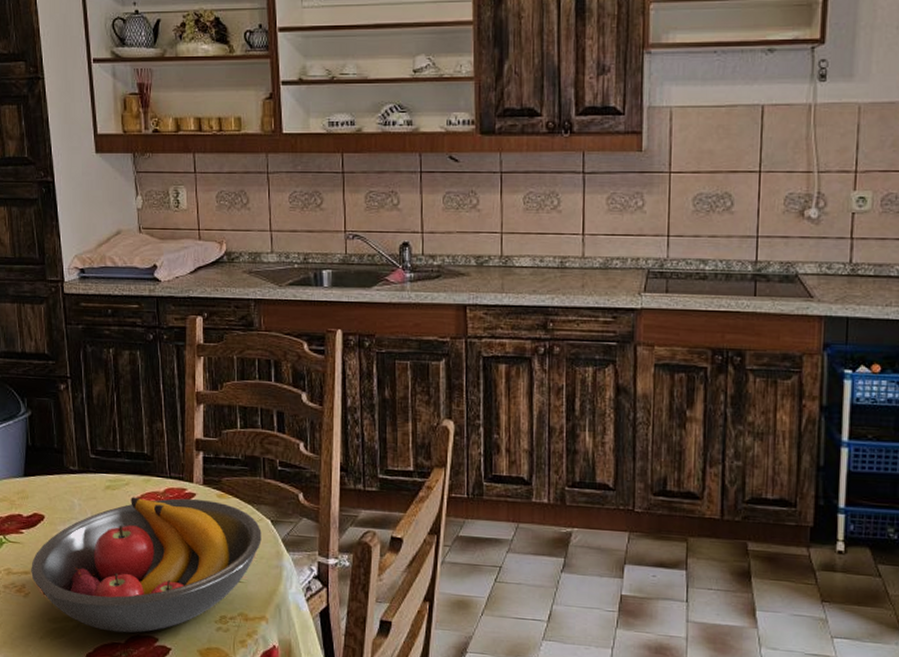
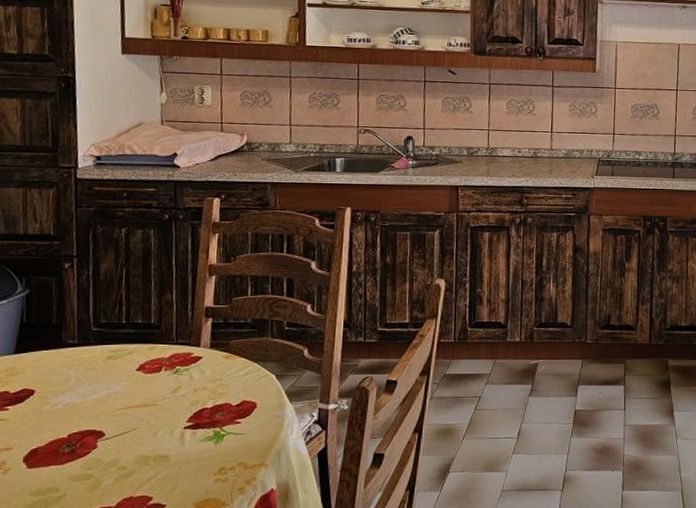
fruit bowl: present [31,497,262,633] -> none [14,361,266,497]

